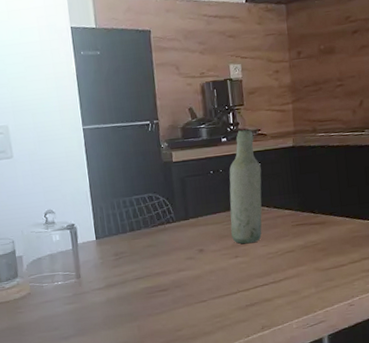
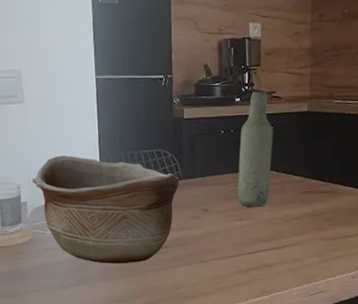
ceramic bowl: none [26,206,173,312] -> present [32,155,180,264]

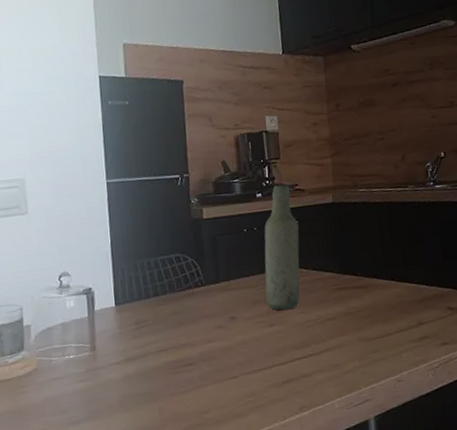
ceramic bowl: present [32,155,180,264] -> none [37,268,202,391]

